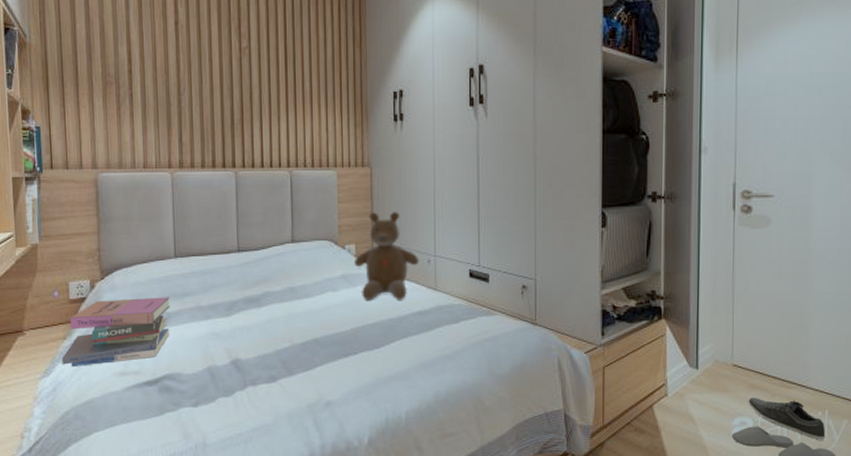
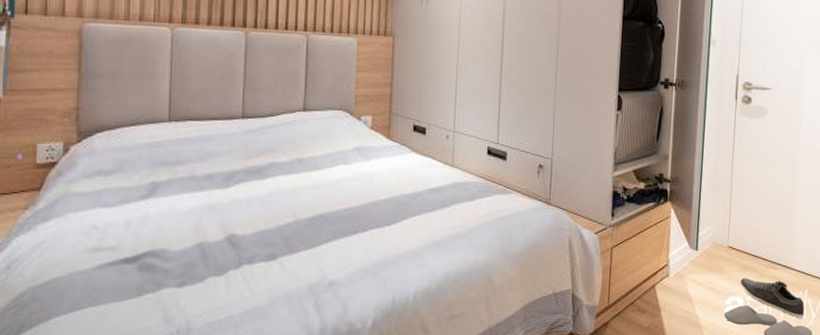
books: present [62,297,170,368] -> none [20,164,160,242]
stuffed bear: present [353,212,420,300] -> none [369,83,438,176]

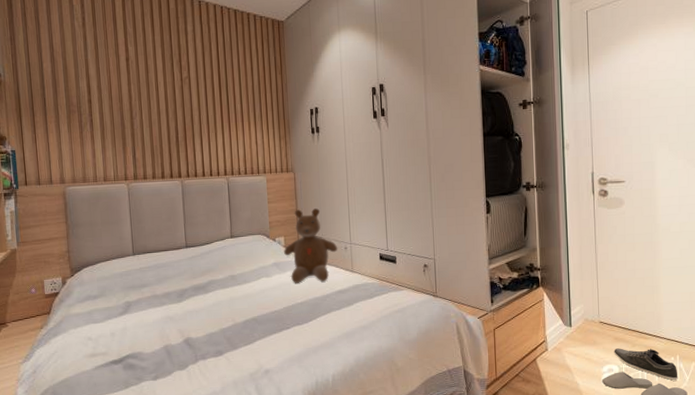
stuffed bear: none [369,83,438,176] -> present [283,208,338,283]

